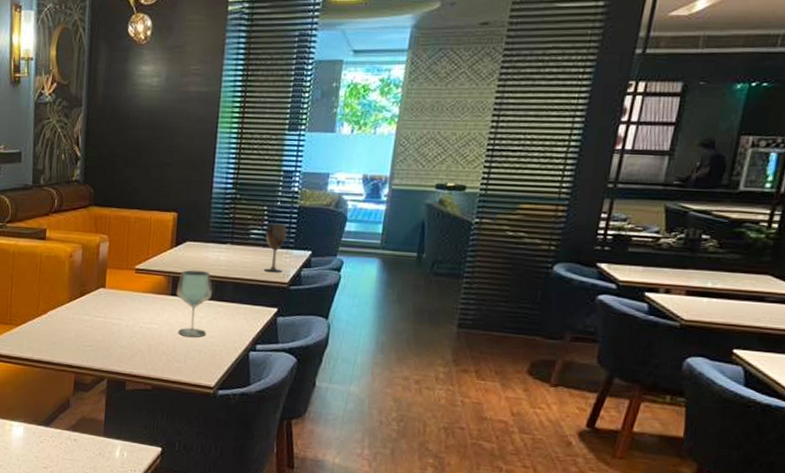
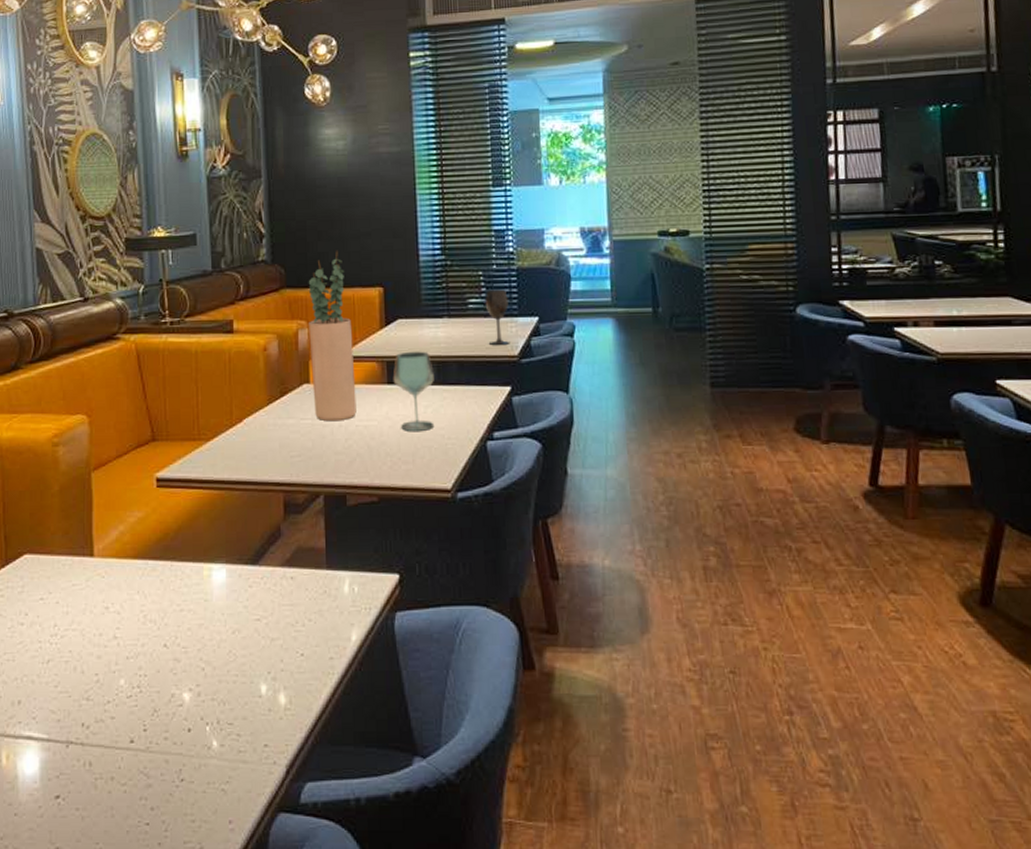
vase: none [107,176,146,322] -> present [308,250,356,422]

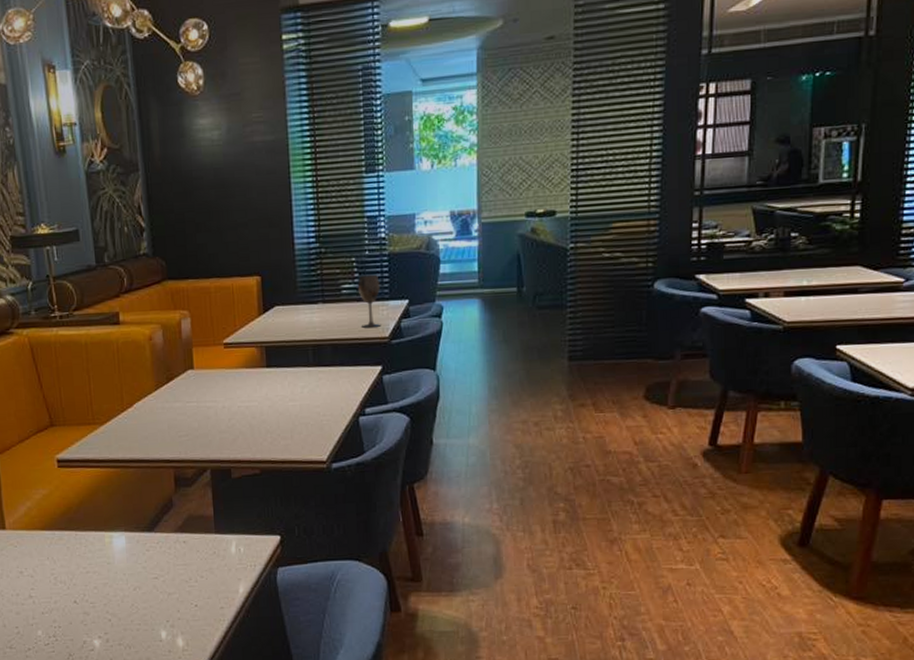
vase: present [308,250,356,422] -> none [188,241,238,404]
wine glass: present [393,351,435,431] -> none [271,335,311,410]

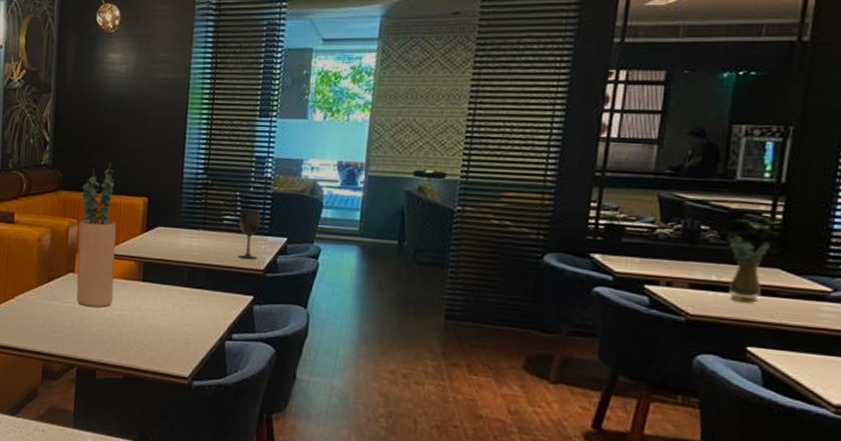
vase: none [188,241,238,404] -> present [76,161,116,308]
vase: none [814,236,851,305] -> present [727,232,770,304]

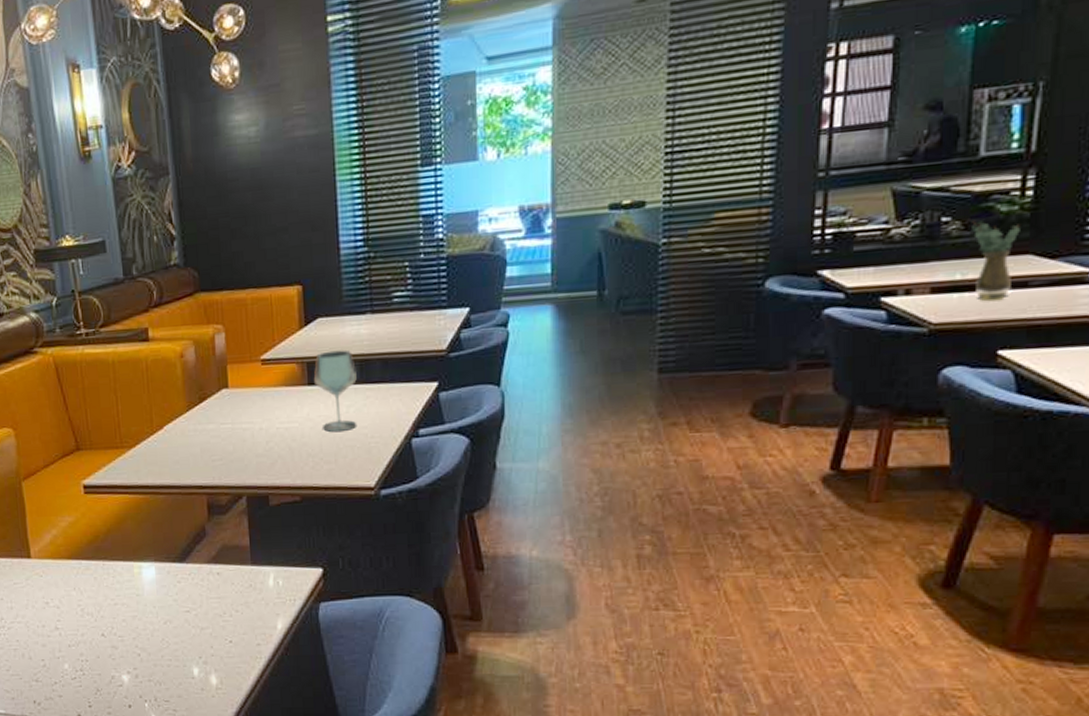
vase: present [76,161,116,308] -> none [223,248,277,425]
wine glass: none [147,255,186,325] -> present [313,350,358,432]
wine glass: present [238,209,261,259] -> none [412,280,438,340]

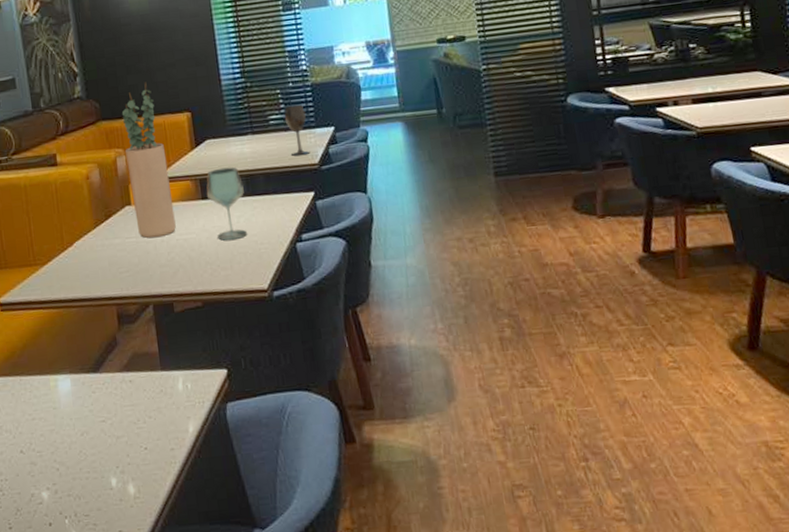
vase: none [223,248,277,425] -> present [121,82,176,239]
wine glass: none [412,280,438,340] -> present [284,104,310,156]
vase: present [972,220,1020,302] -> none [711,46,750,110]

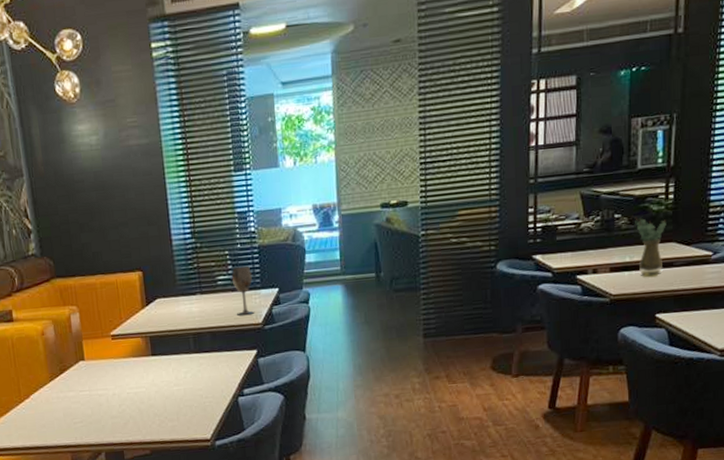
vase: present [121,82,176,239] -> none [75,240,127,392]
wine glass: present [206,167,248,241] -> none [156,325,194,394]
vase: none [711,46,750,110] -> present [635,216,666,278]

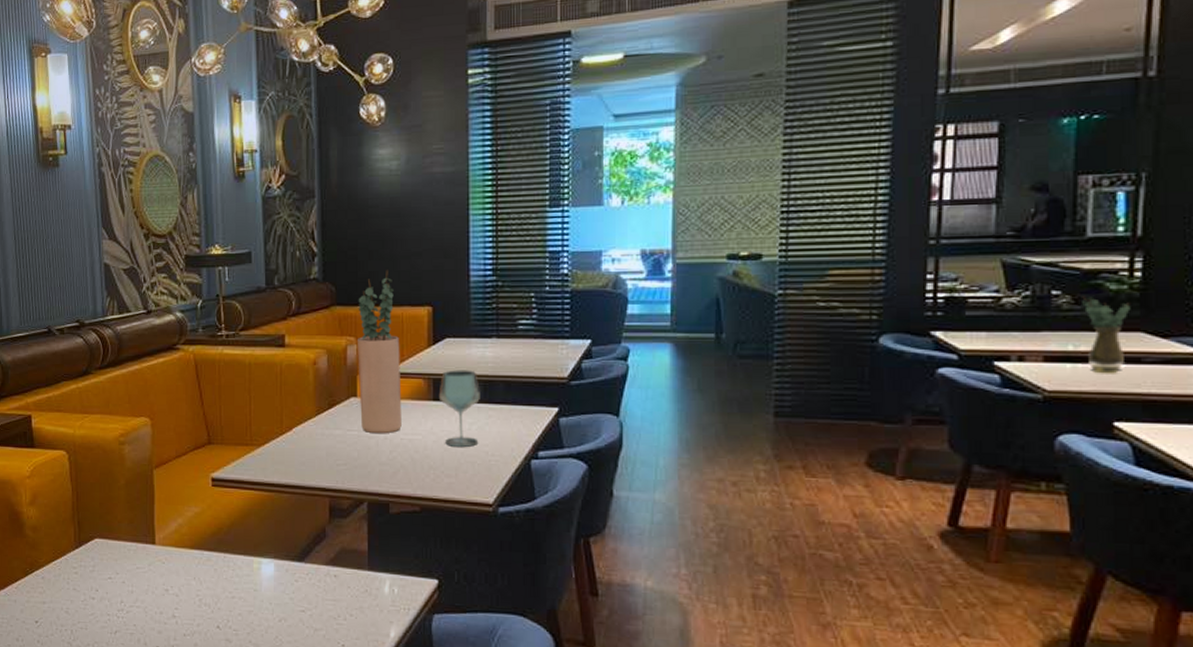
vase: none [75,240,127,392] -> present [358,269,402,434]
wine glass: none [156,325,194,394] -> present [438,370,482,447]
wine glass: present [232,265,255,315] -> none [537,311,560,366]

